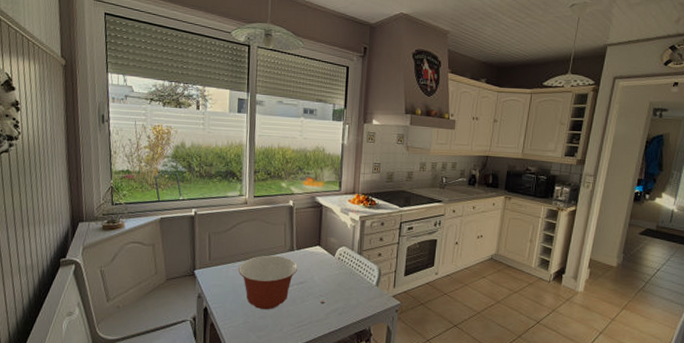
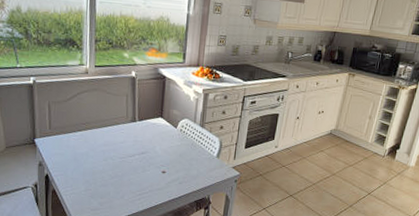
mixing bowl: present [238,255,297,310] -> none [80,125,139,179]

